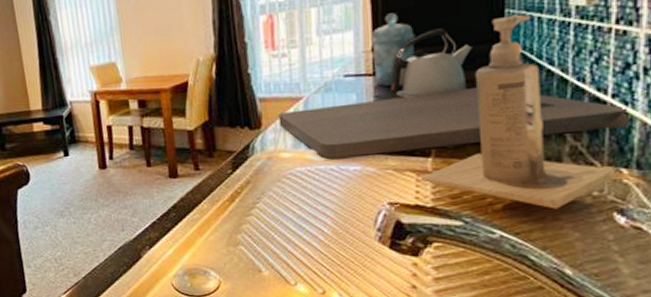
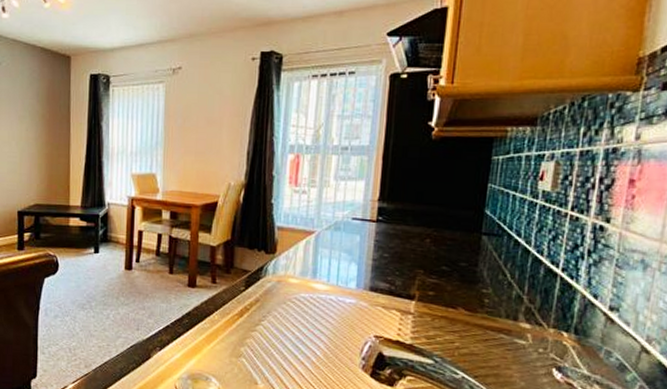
cutting board: present [278,87,629,159] -> none [291,242,573,297]
canister: present [371,13,416,86] -> none [377,171,415,233]
kettle: present [389,28,472,98] -> none [388,191,459,247]
soap dispenser: present [420,14,615,209] -> none [403,189,558,360]

